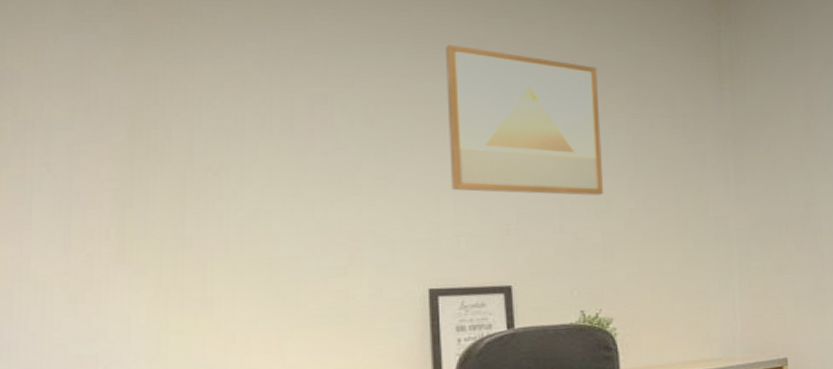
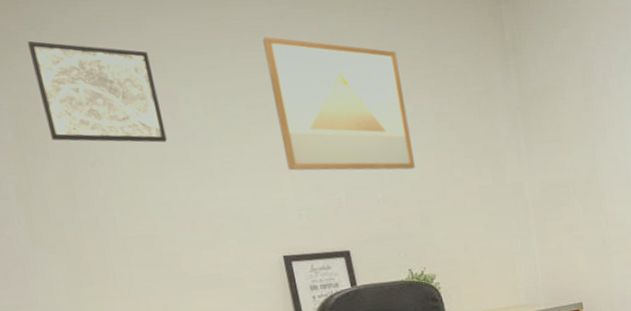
wall art: none [168,34,312,152] -> present [27,40,167,143]

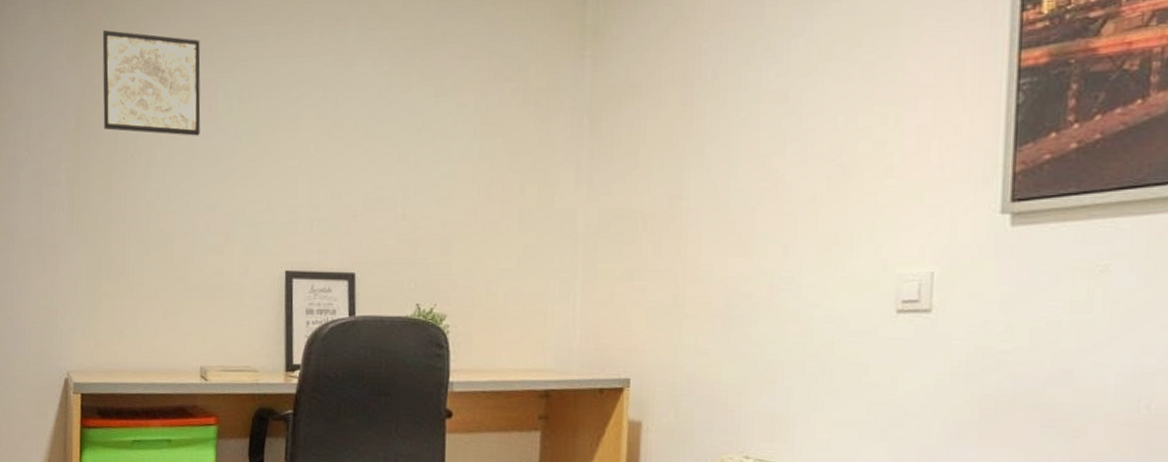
wall art: present [263,37,416,171] -> none [307,22,449,182]

